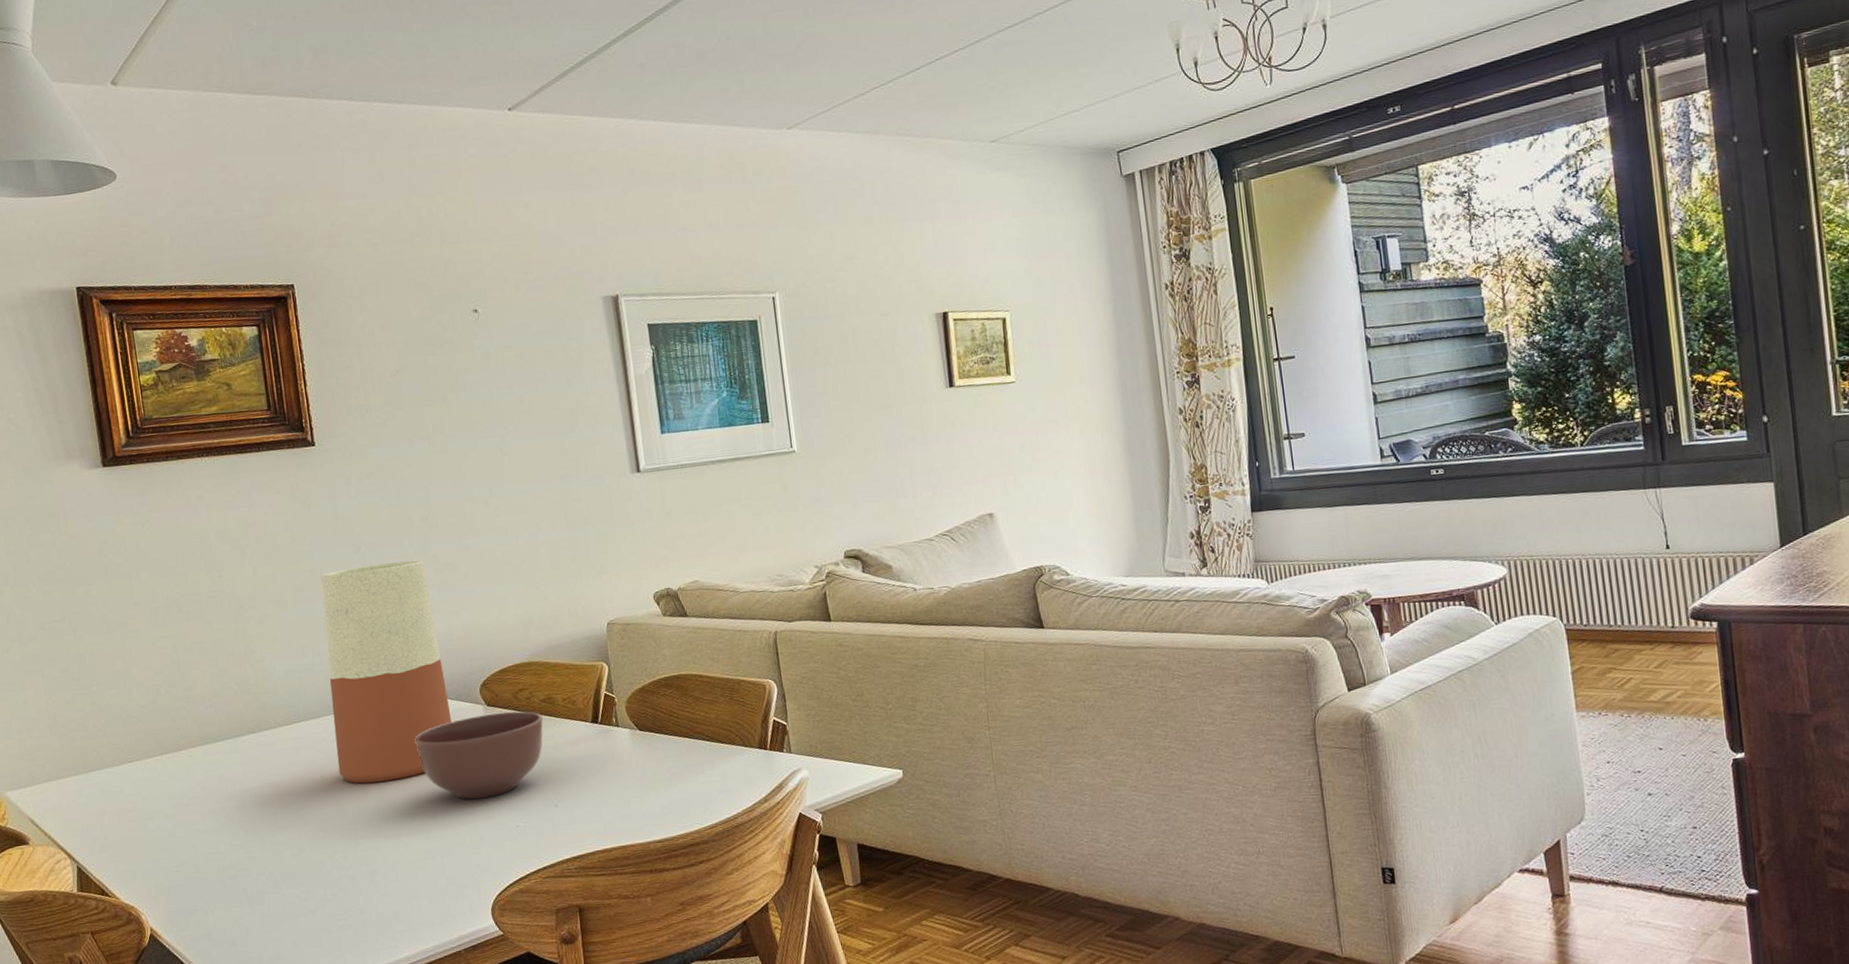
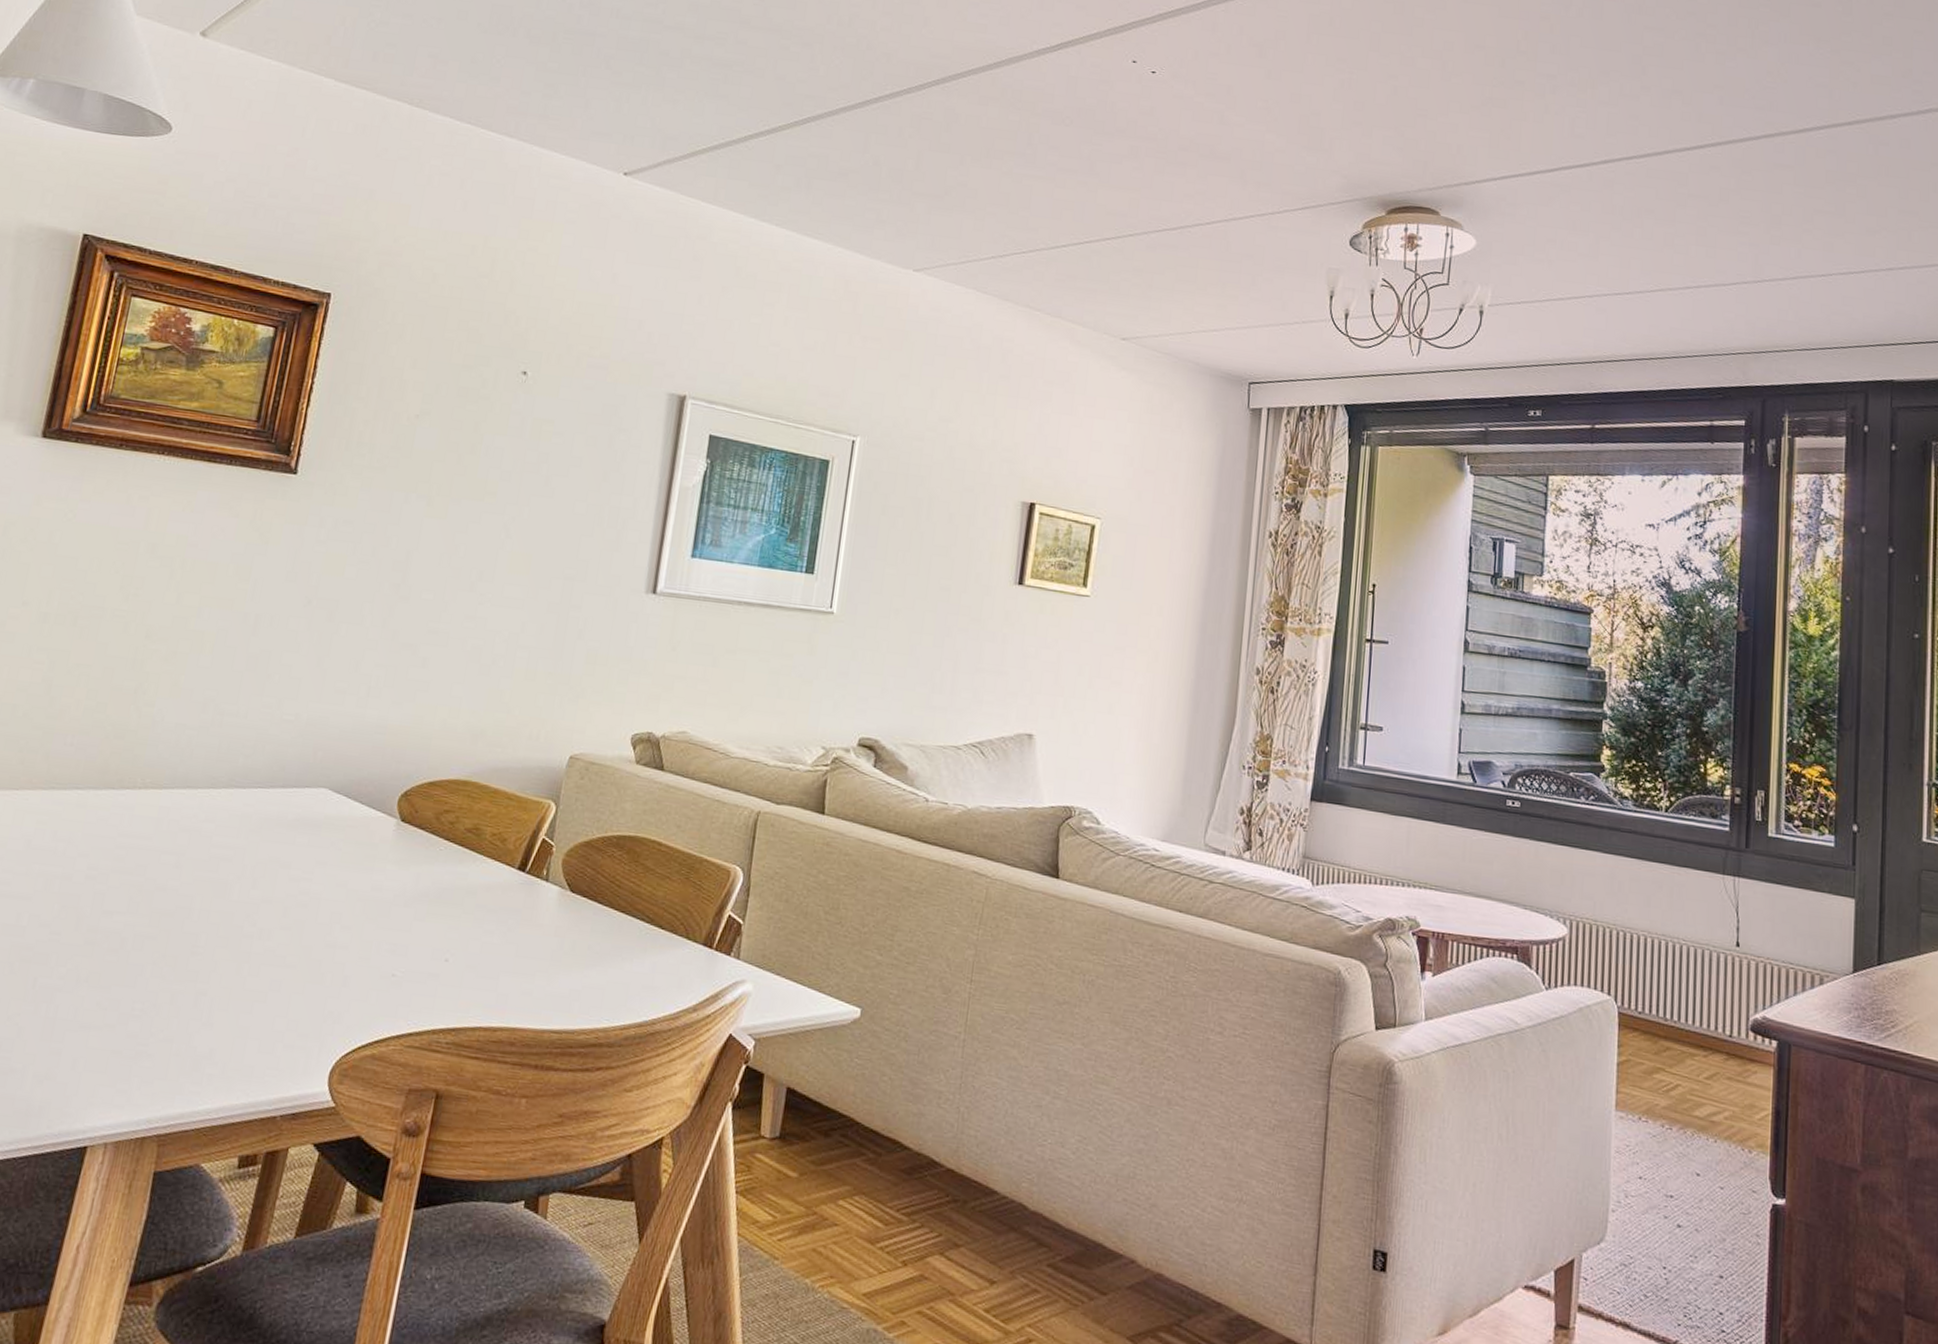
vase: present [320,559,452,784] -> none [199,620,380,886]
bowl: present [414,711,543,800] -> none [301,829,463,932]

